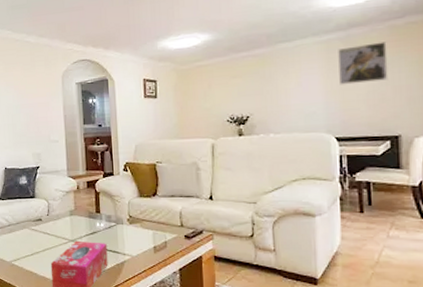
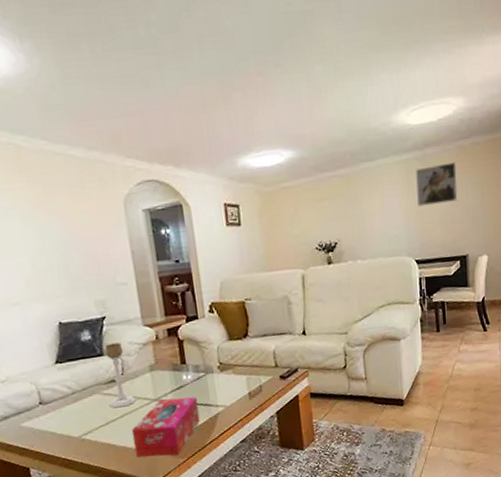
candle holder: none [35,189,57,243] -> present [105,342,136,408]

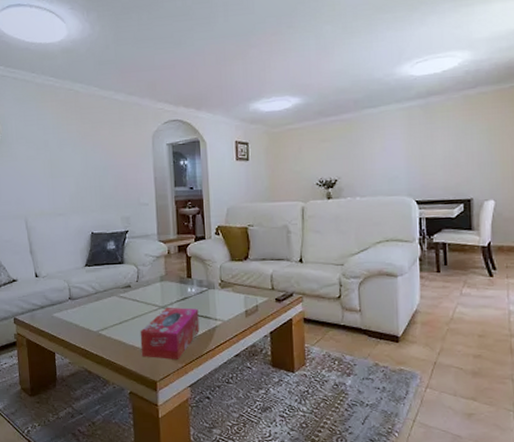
candle holder: present [105,342,136,408] -> none [124,254,147,310]
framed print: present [416,162,458,207] -> none [418,110,462,151]

